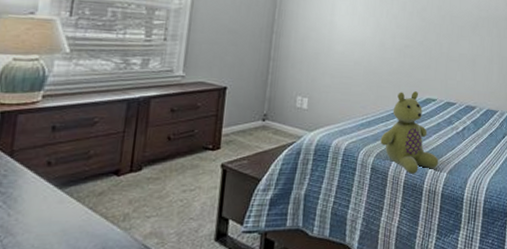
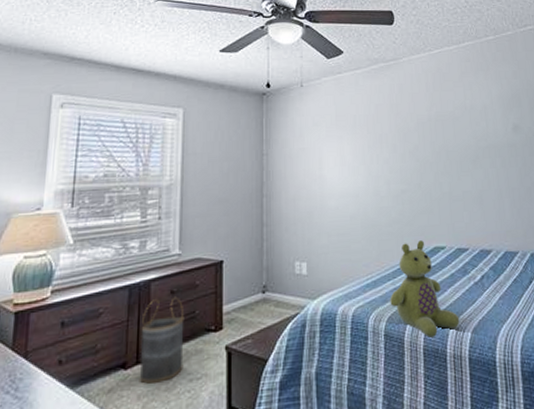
basket: none [131,114,183,191] -> present [139,296,185,384]

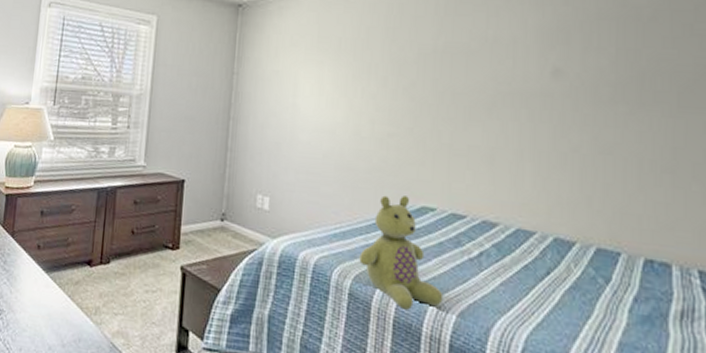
basket: present [139,296,185,384] -> none [101,205,145,286]

